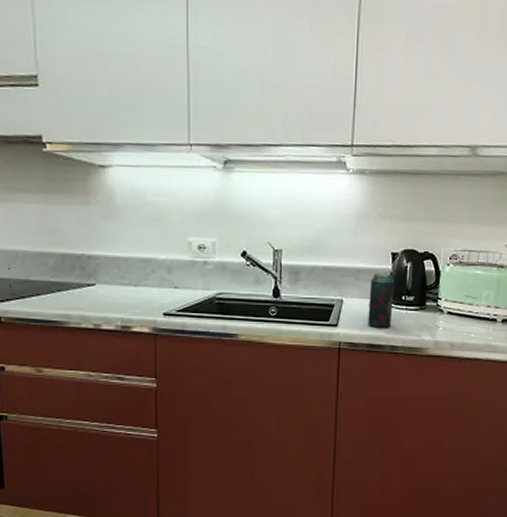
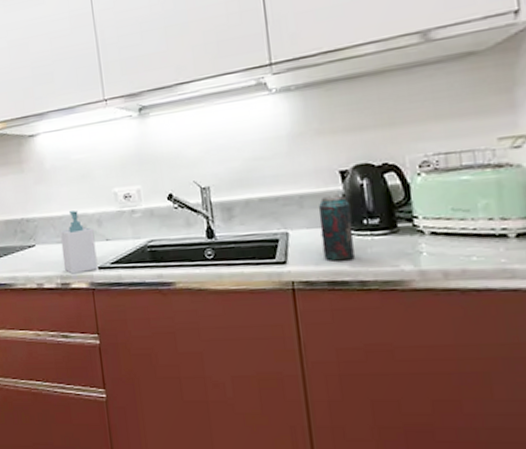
soap bottle: none [125,254,163,318] -> present [59,210,98,274]

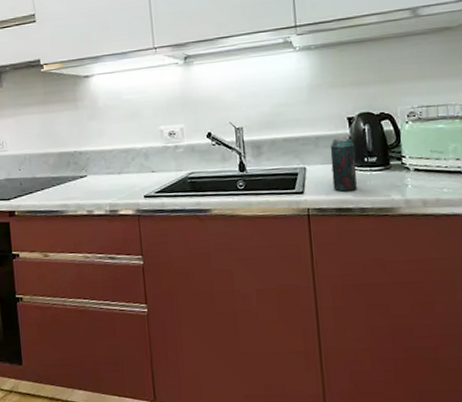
soap bottle: present [59,210,98,274] -> none [110,145,144,202]

